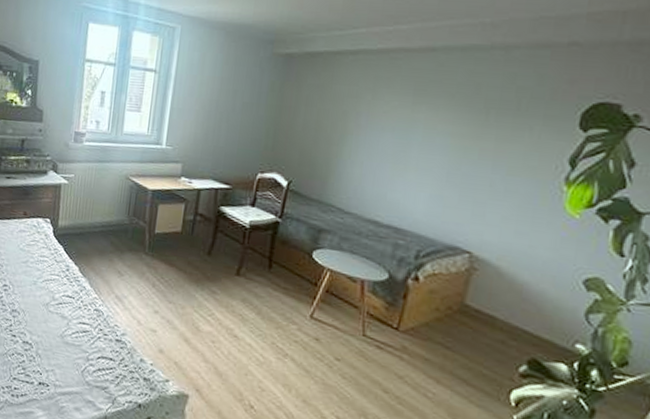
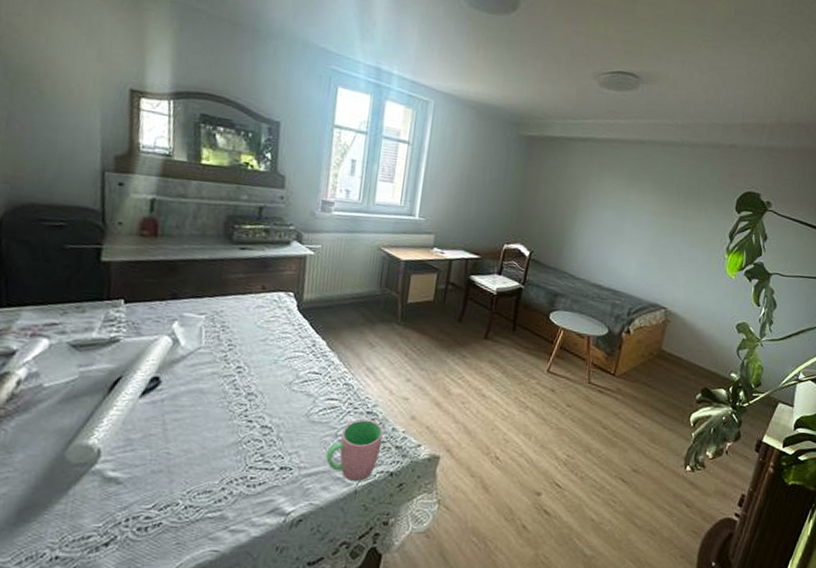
cup: none [78,346,132,408] -> present [326,419,383,481]

